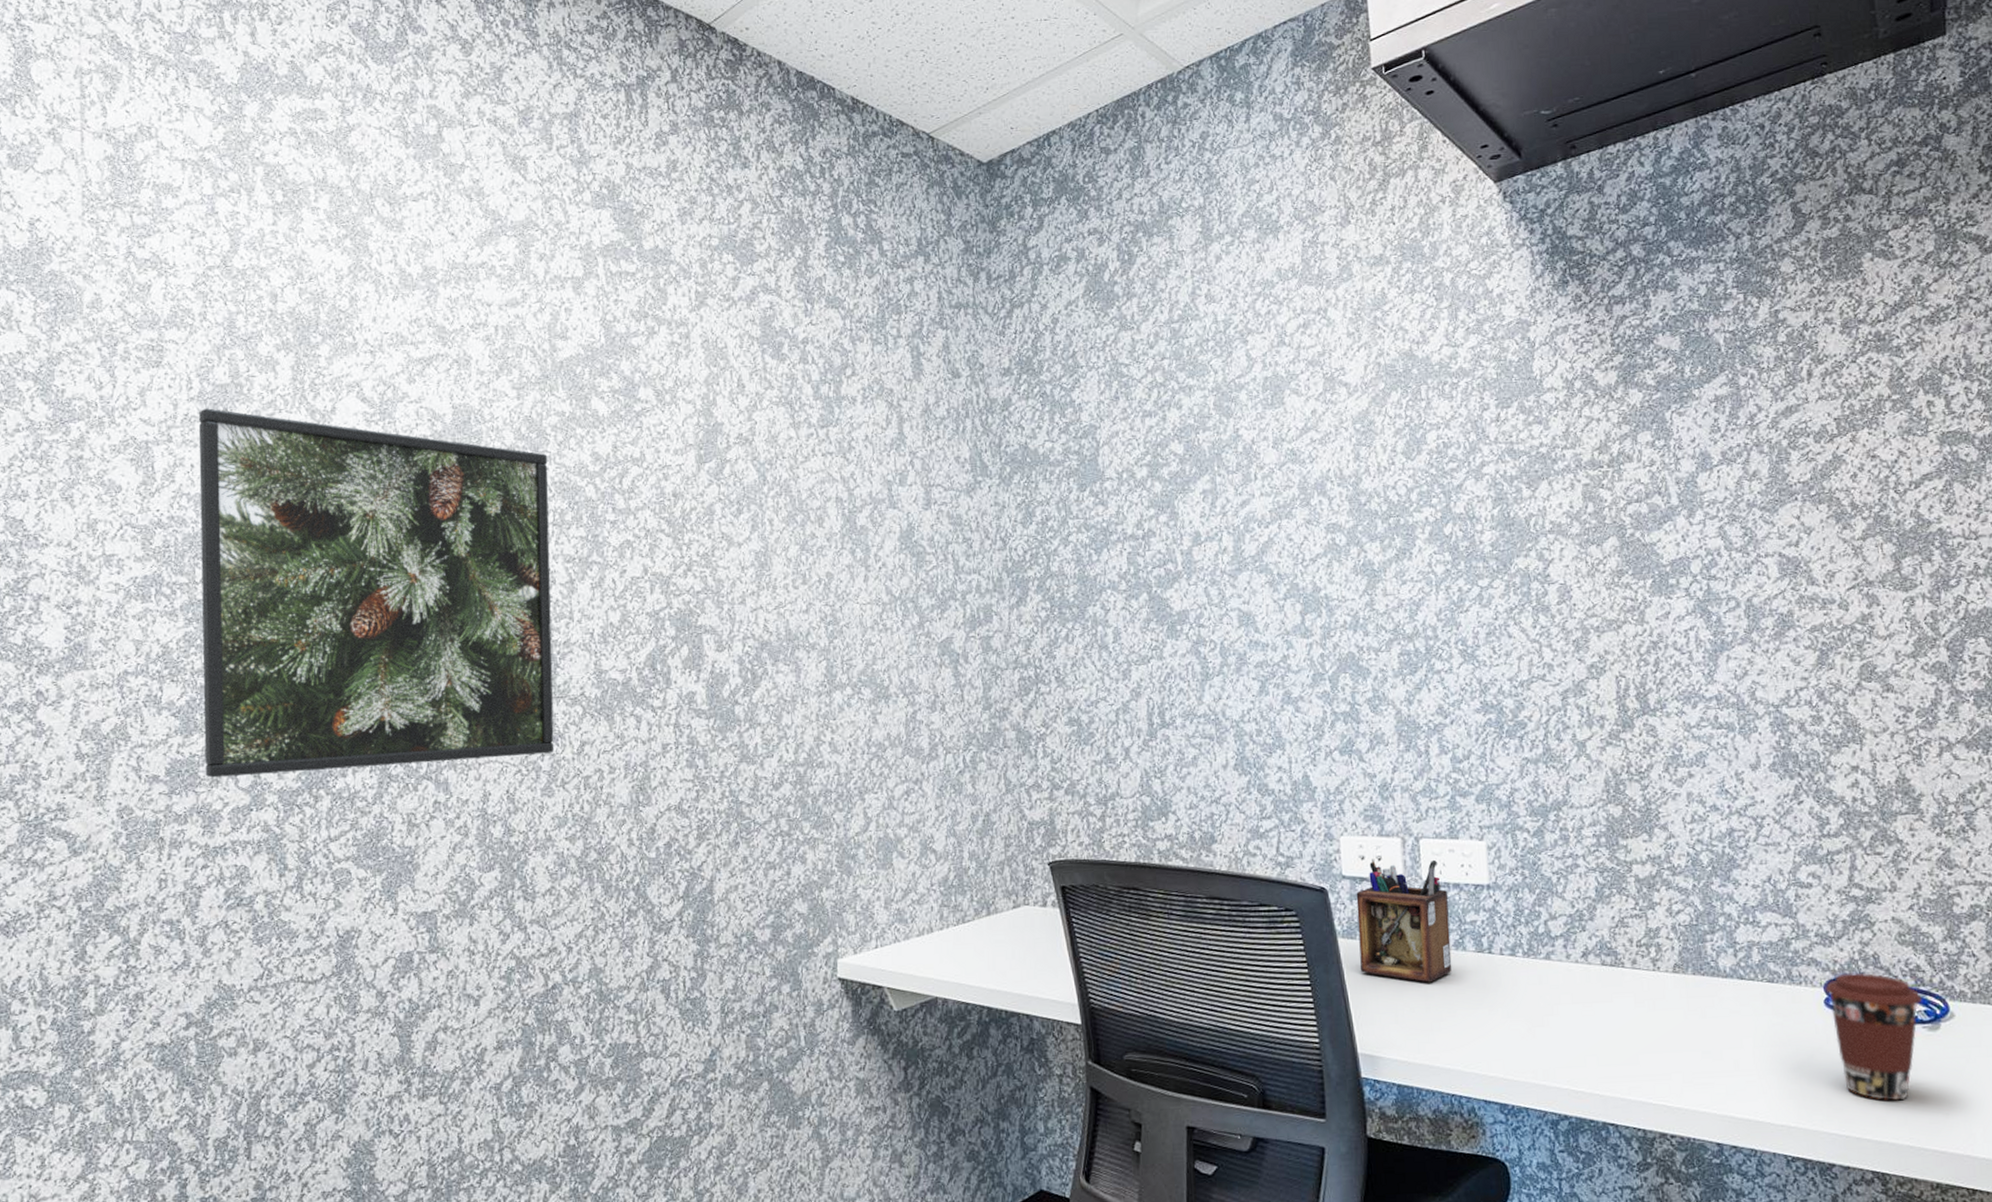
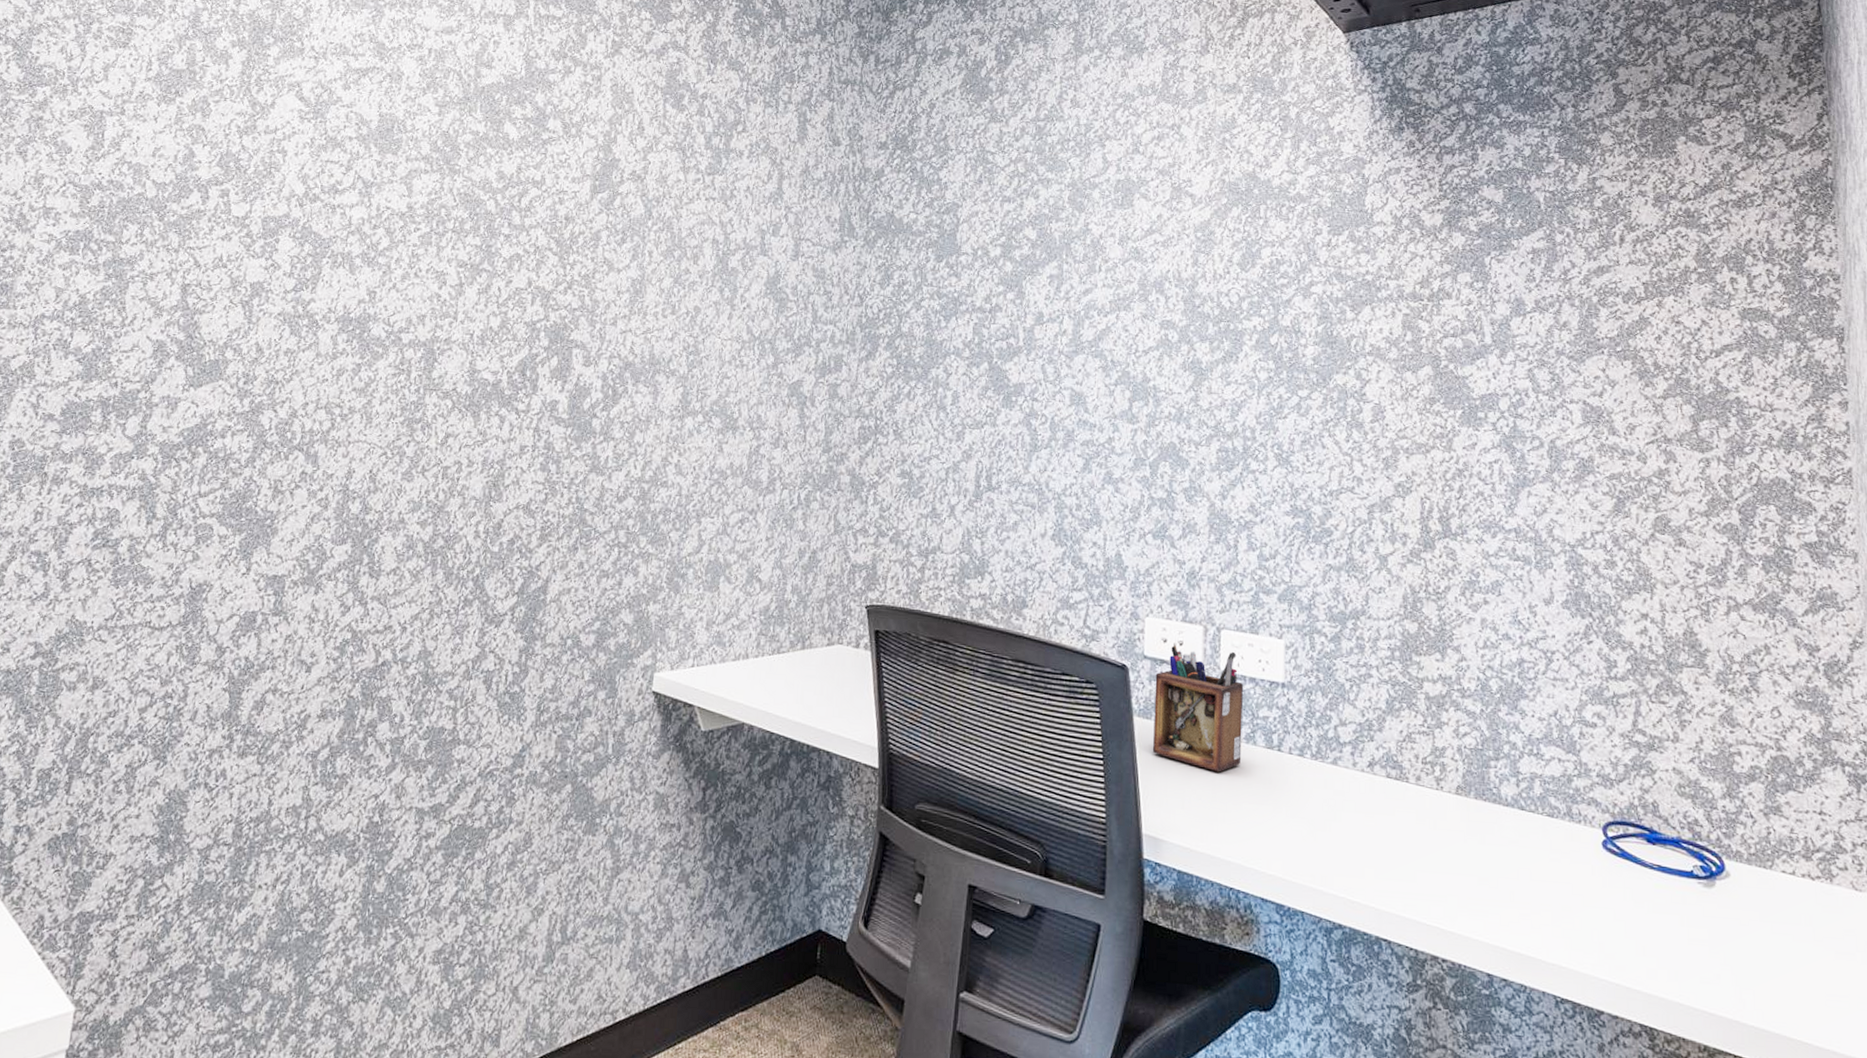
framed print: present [198,408,555,778] -> none [96,89,457,441]
coffee cup: present [1825,973,1922,1101] -> none [1603,817,1699,955]

